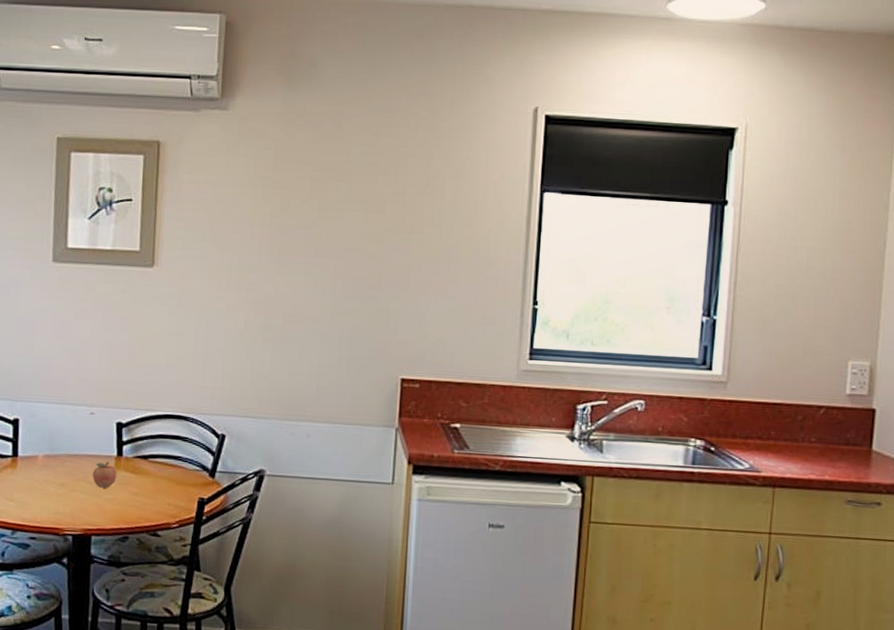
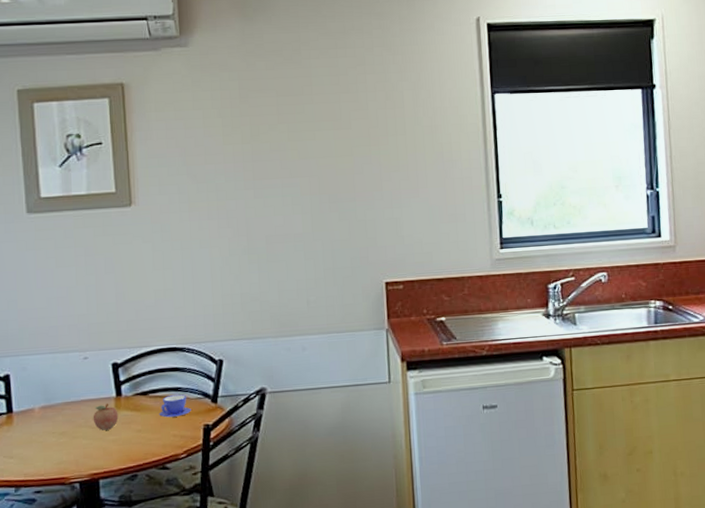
teacup: none [156,462,188,486] -> present [159,394,191,418]

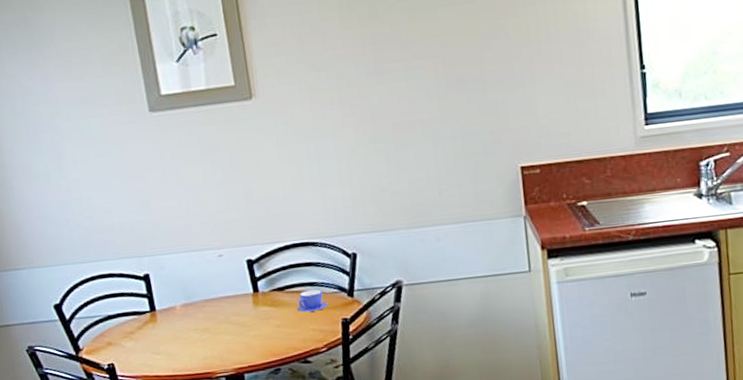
fruit: present [93,403,119,431] -> none [232,300,258,326]

